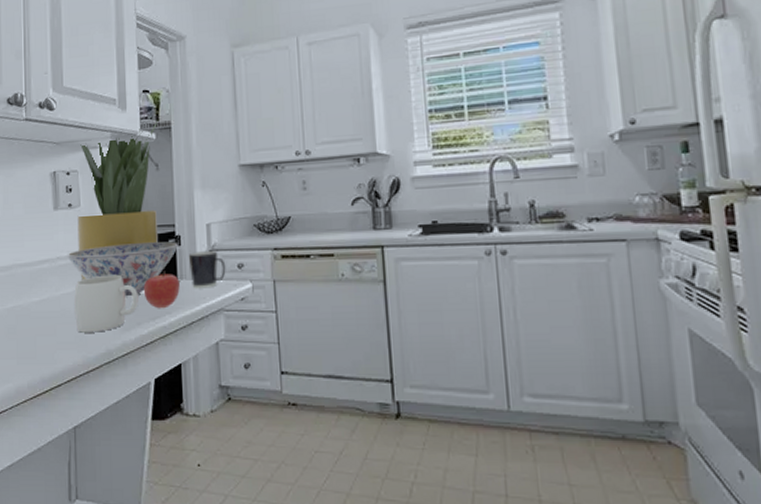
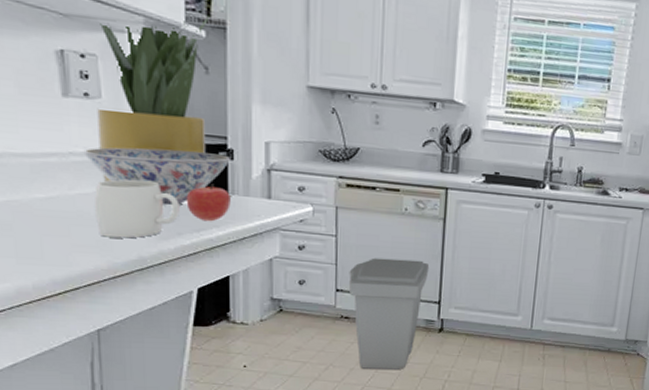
mug: present [188,250,226,289] -> none [242,168,285,207]
trash can: none [292,331,376,468] -> present [348,257,430,369]

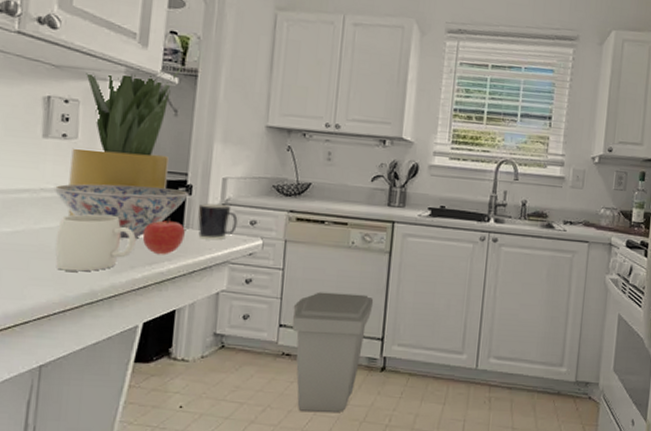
mug: none [242,168,285,207] -> present [198,203,238,241]

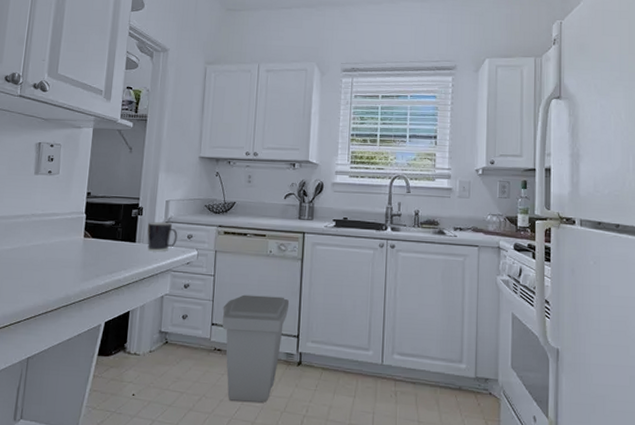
bowl: present [53,184,189,240] -> none [41,209,140,253]
mug: present [55,213,136,272] -> none [41,233,100,280]
planter: present [67,65,184,216] -> none [50,112,137,235]
fruit: present [142,218,185,255] -> none [105,235,137,265]

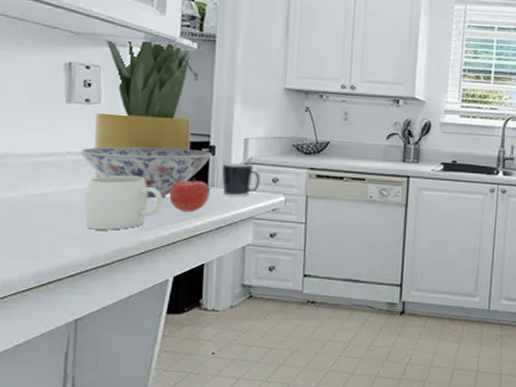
bowl: none [41,209,140,253] -> present [79,146,212,199]
mug: none [41,233,100,280] -> present [84,175,163,230]
planter: none [50,112,137,235] -> present [94,30,202,178]
fruit: none [105,235,137,265] -> present [169,177,210,213]
trash can: present [222,294,290,403] -> none [315,243,392,353]

